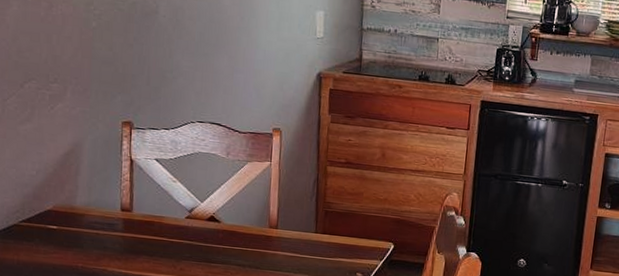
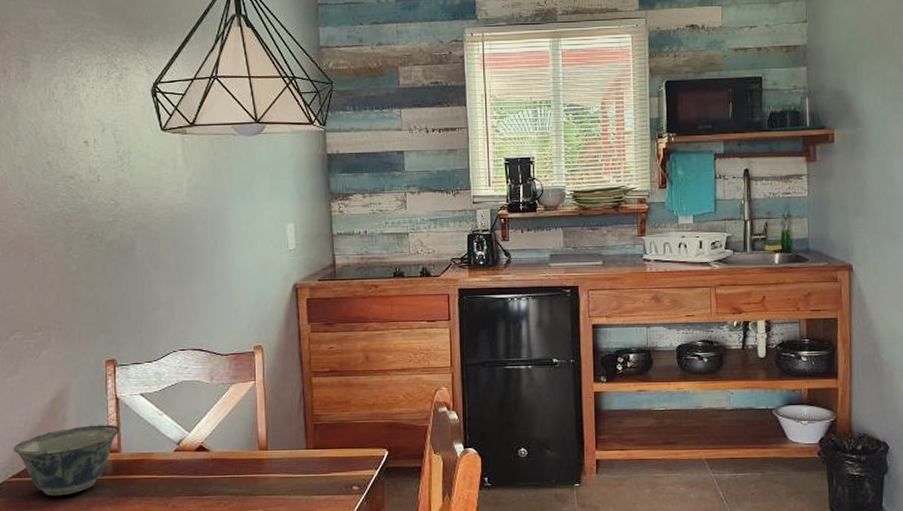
bowl: none [24,182,133,246] -> present [13,425,120,496]

